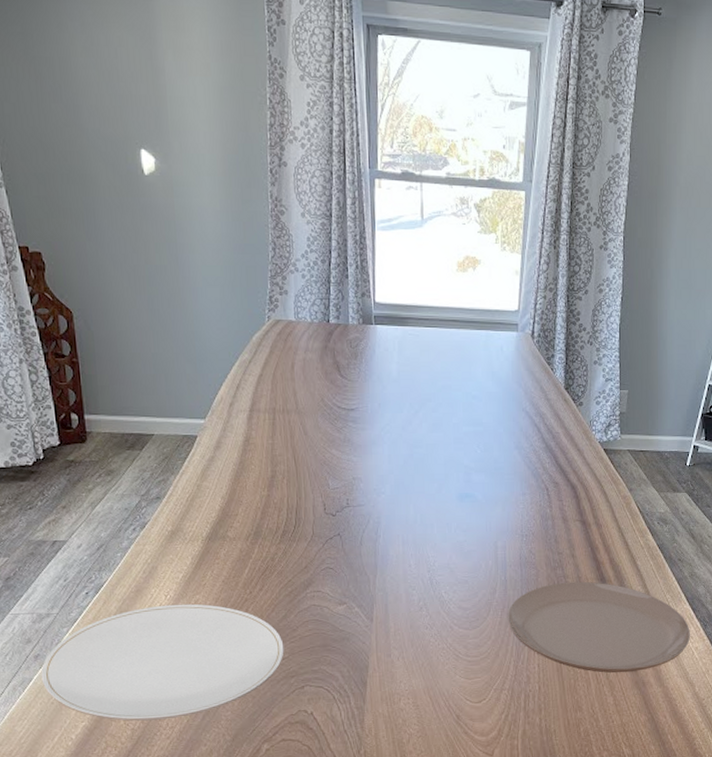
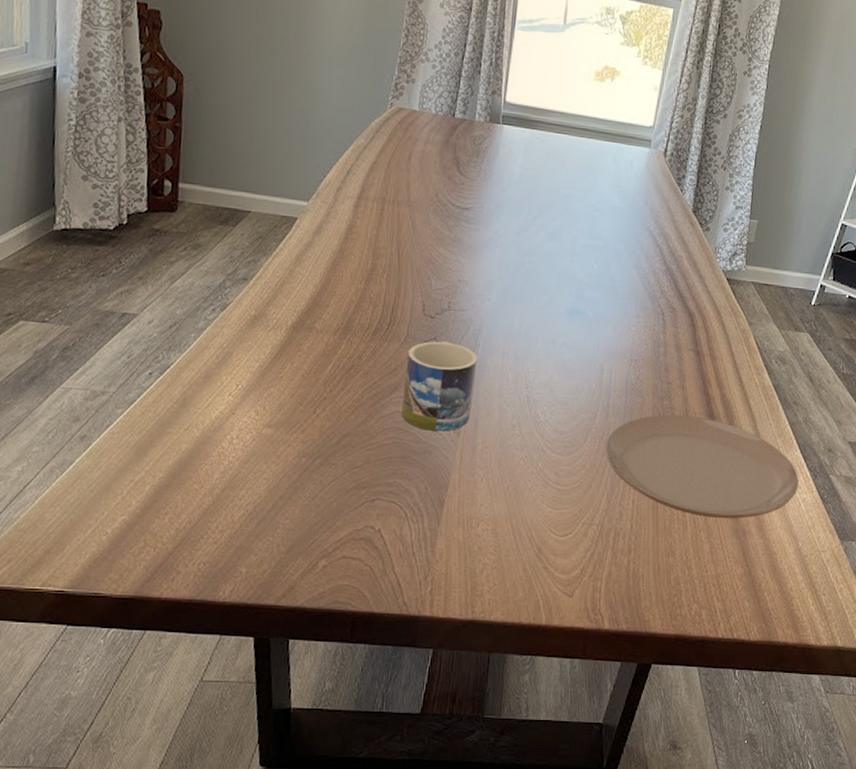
plate: present [40,603,284,721] -> none [84,395,359,522]
mug: none [315,535,381,619] -> present [401,340,478,431]

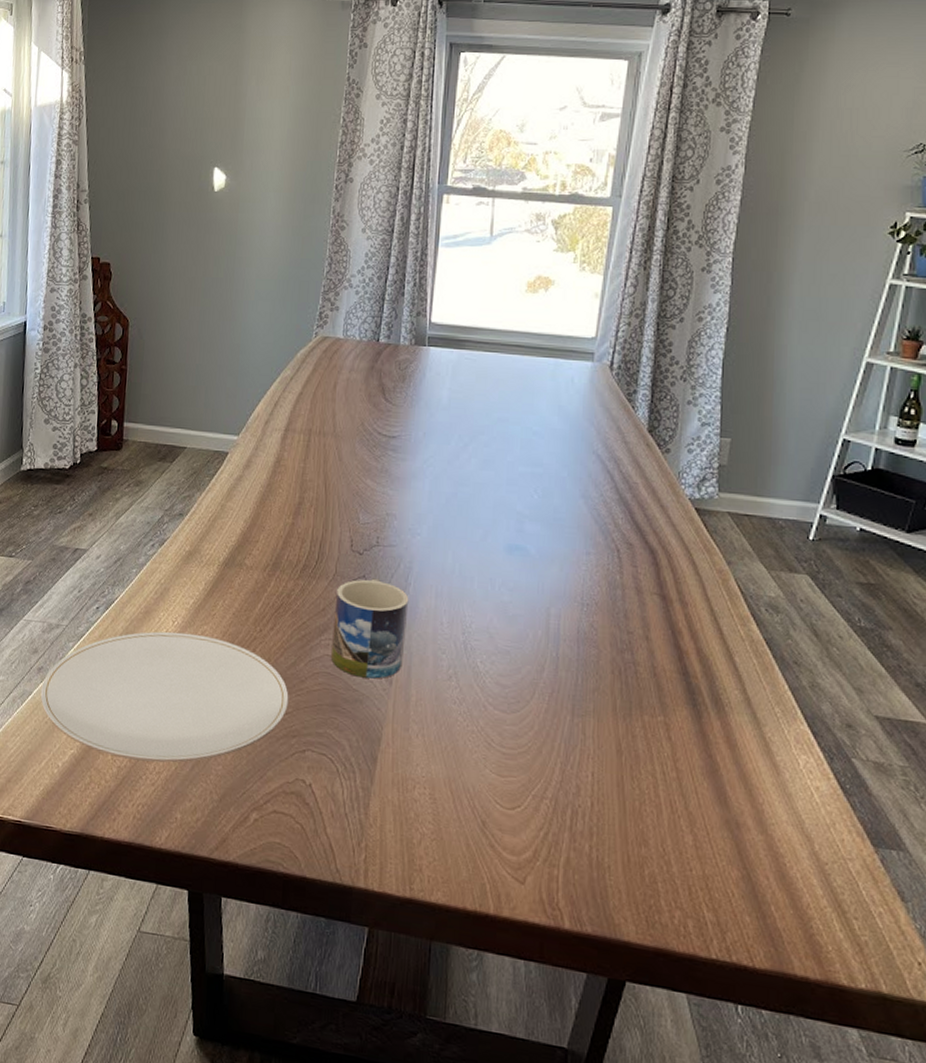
plate: none [84,395,359,522] -> present [40,631,289,763]
plate: present [606,414,799,519] -> none [557,670,808,806]

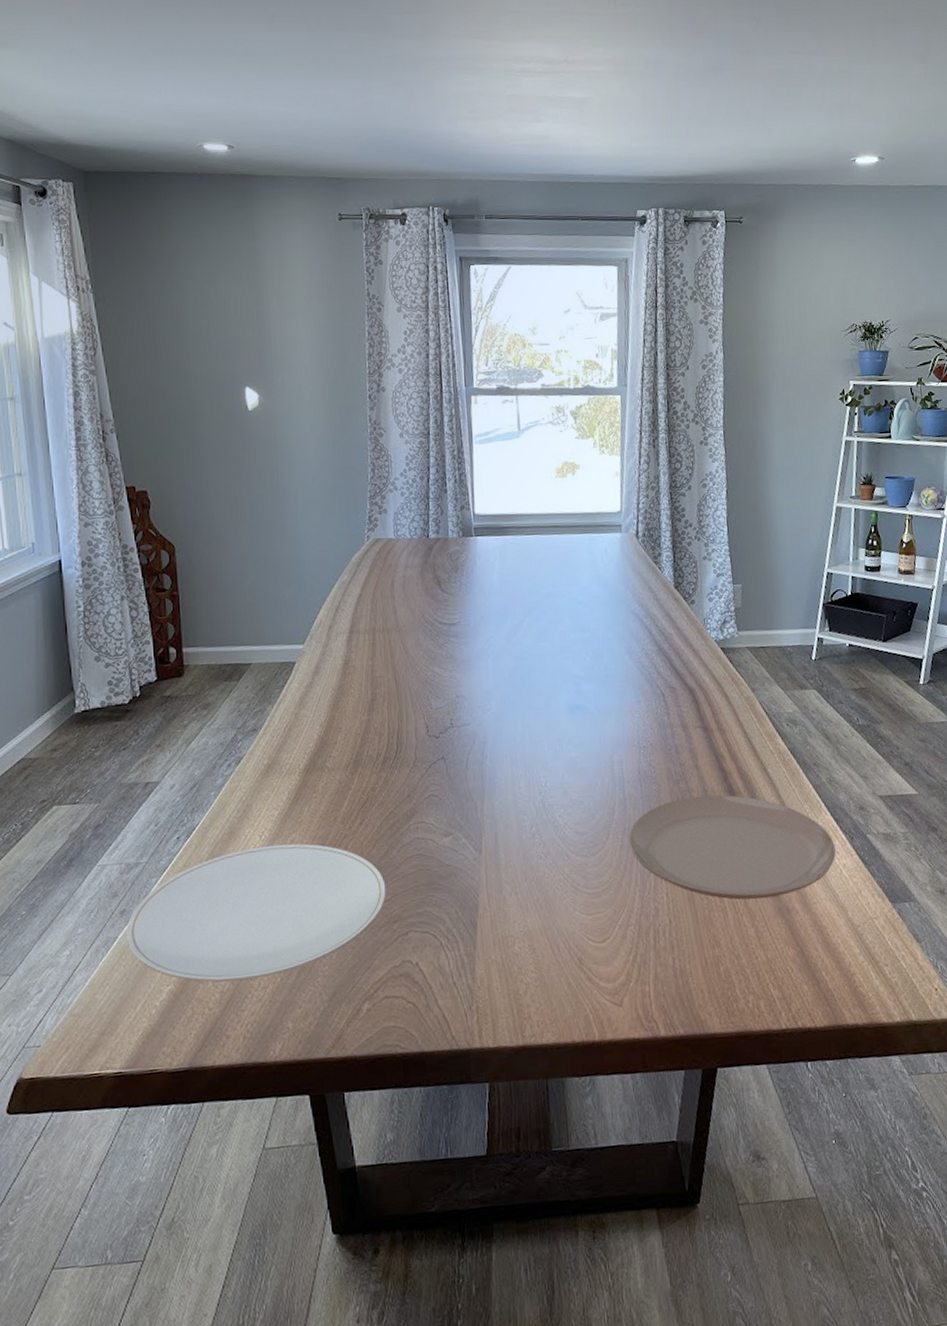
mug: present [330,578,409,679] -> none [418,757,489,853]
plate: none [557,670,808,806] -> present [629,794,836,900]

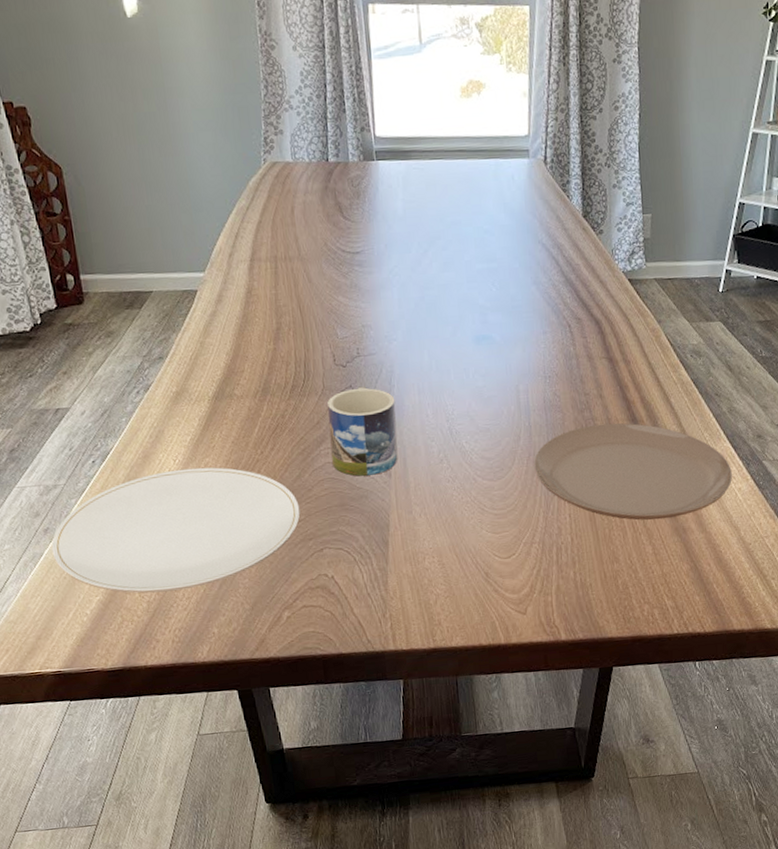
mug: none [418,757,489,853] -> present [327,386,398,476]

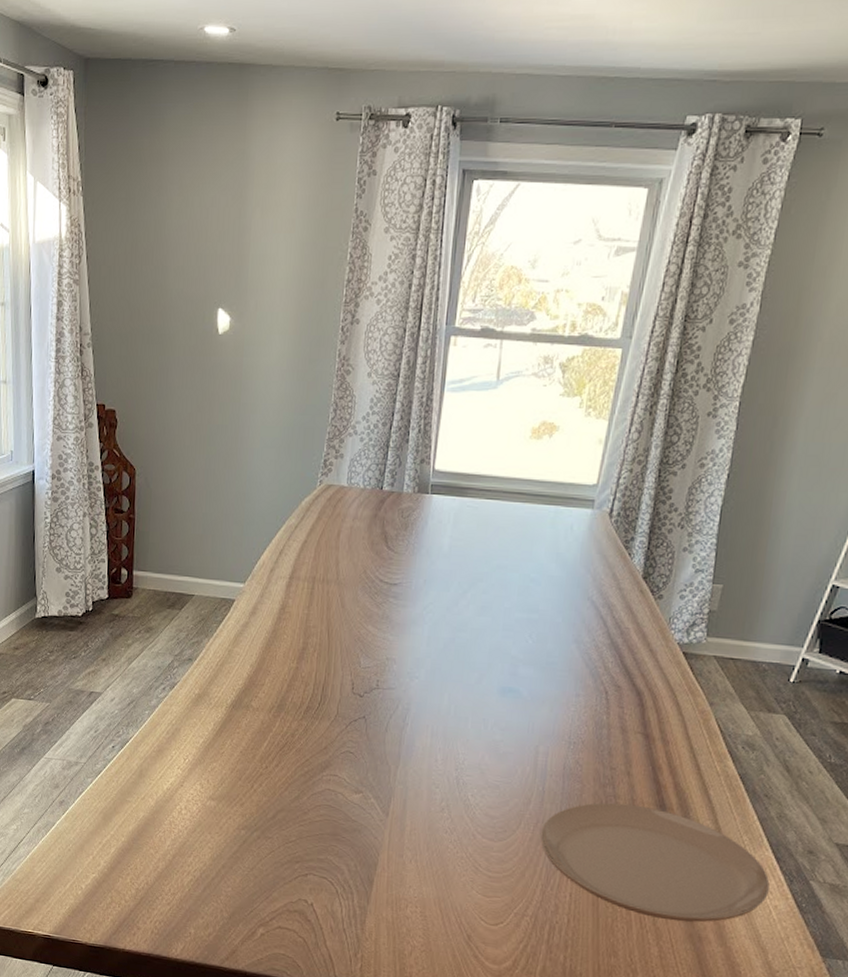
plate: present [51,467,300,594] -> none [63,768,293,885]
mug: present [327,386,398,476] -> none [331,719,406,811]

